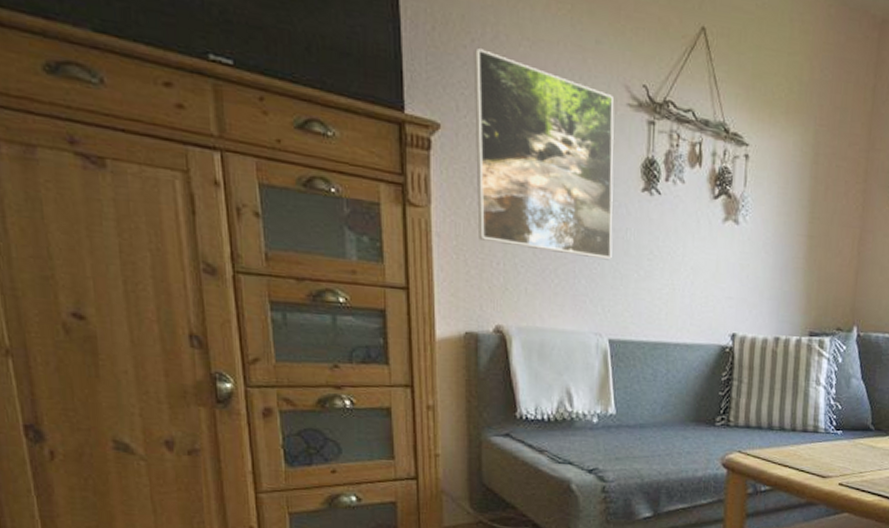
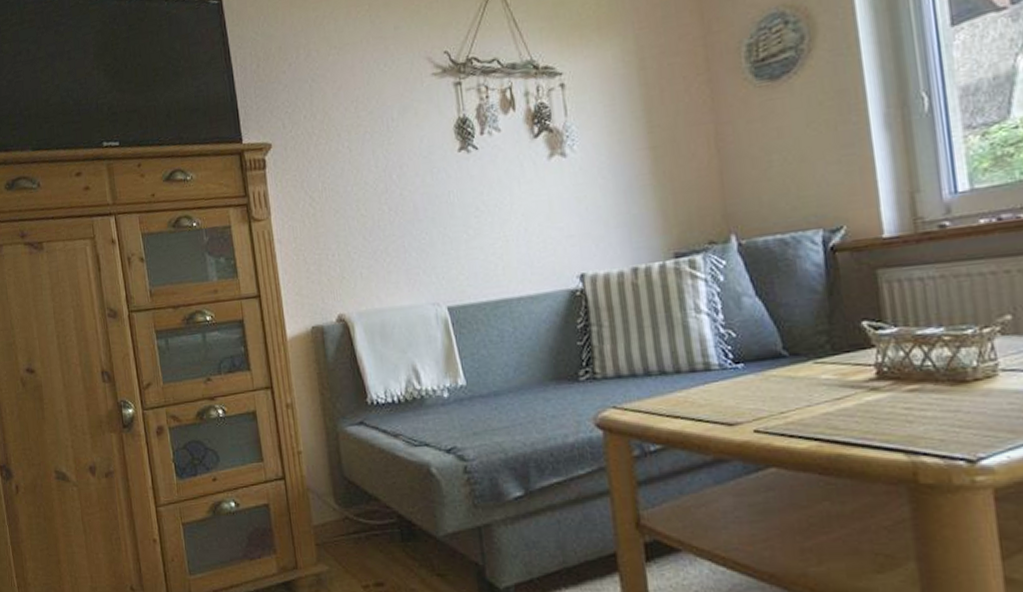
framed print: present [473,48,614,260] -> none [291,69,439,237]

